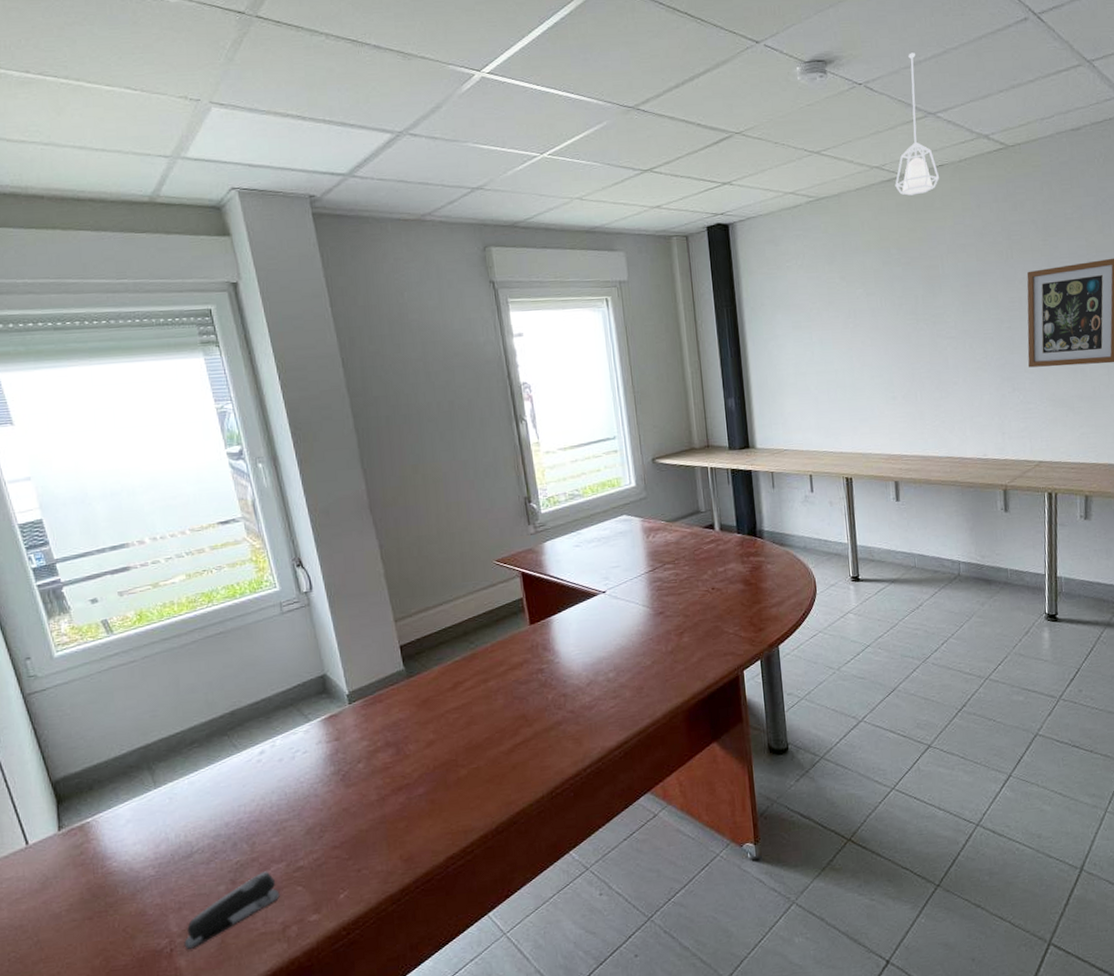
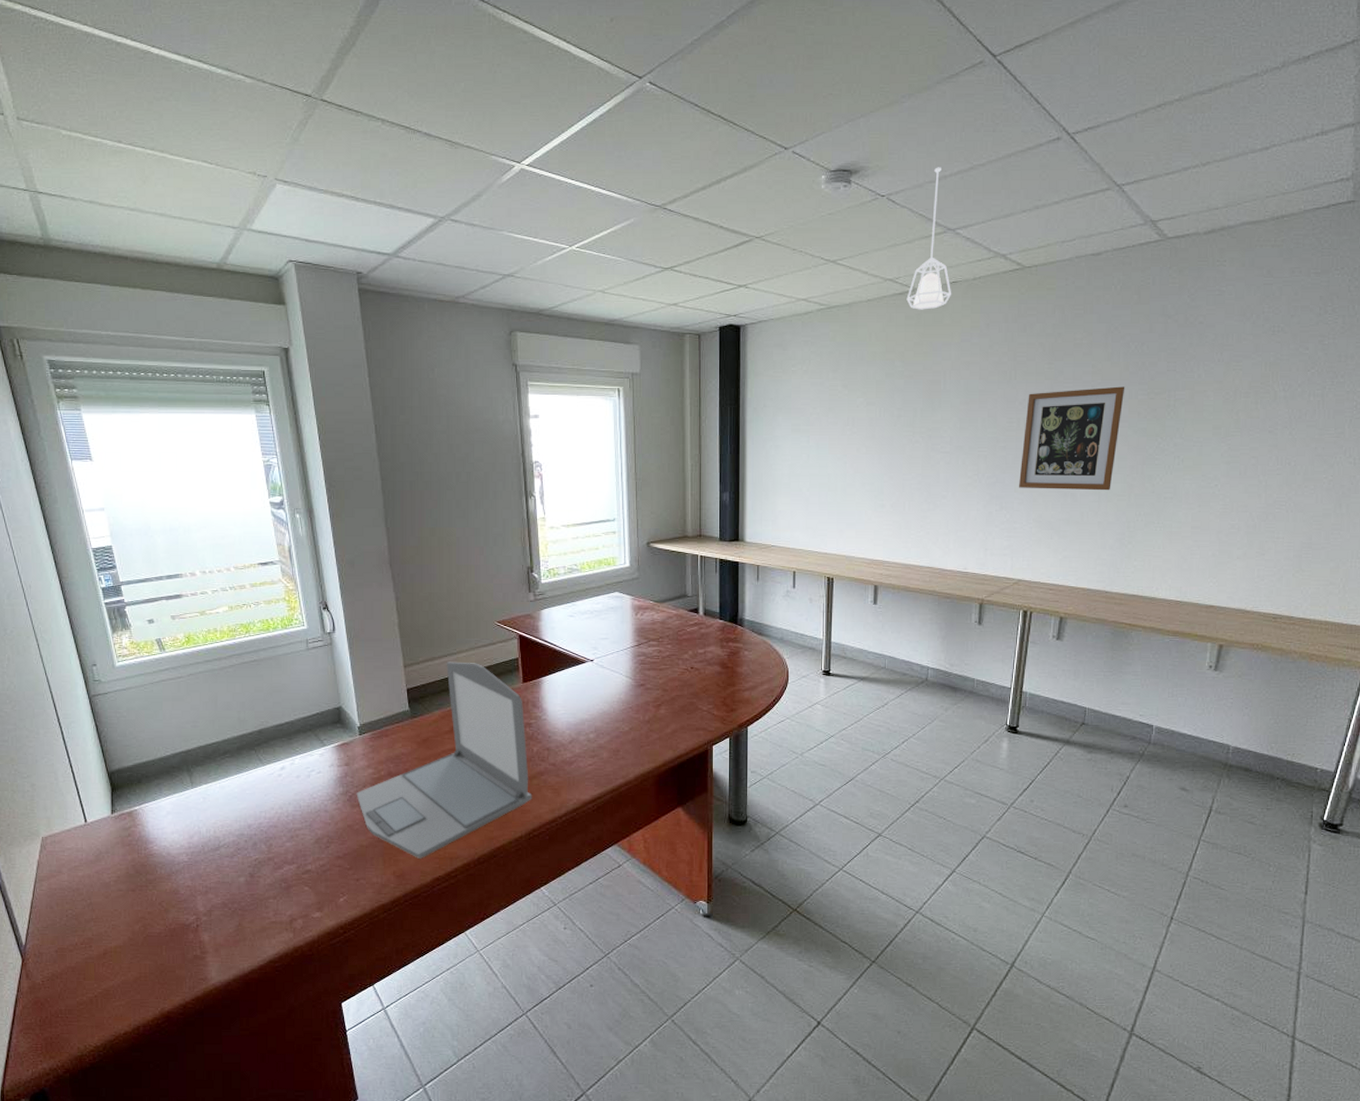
stapler: present [184,871,280,950] -> none [208,870,290,927]
laptop: none [350,608,552,837] -> present [356,661,532,858]

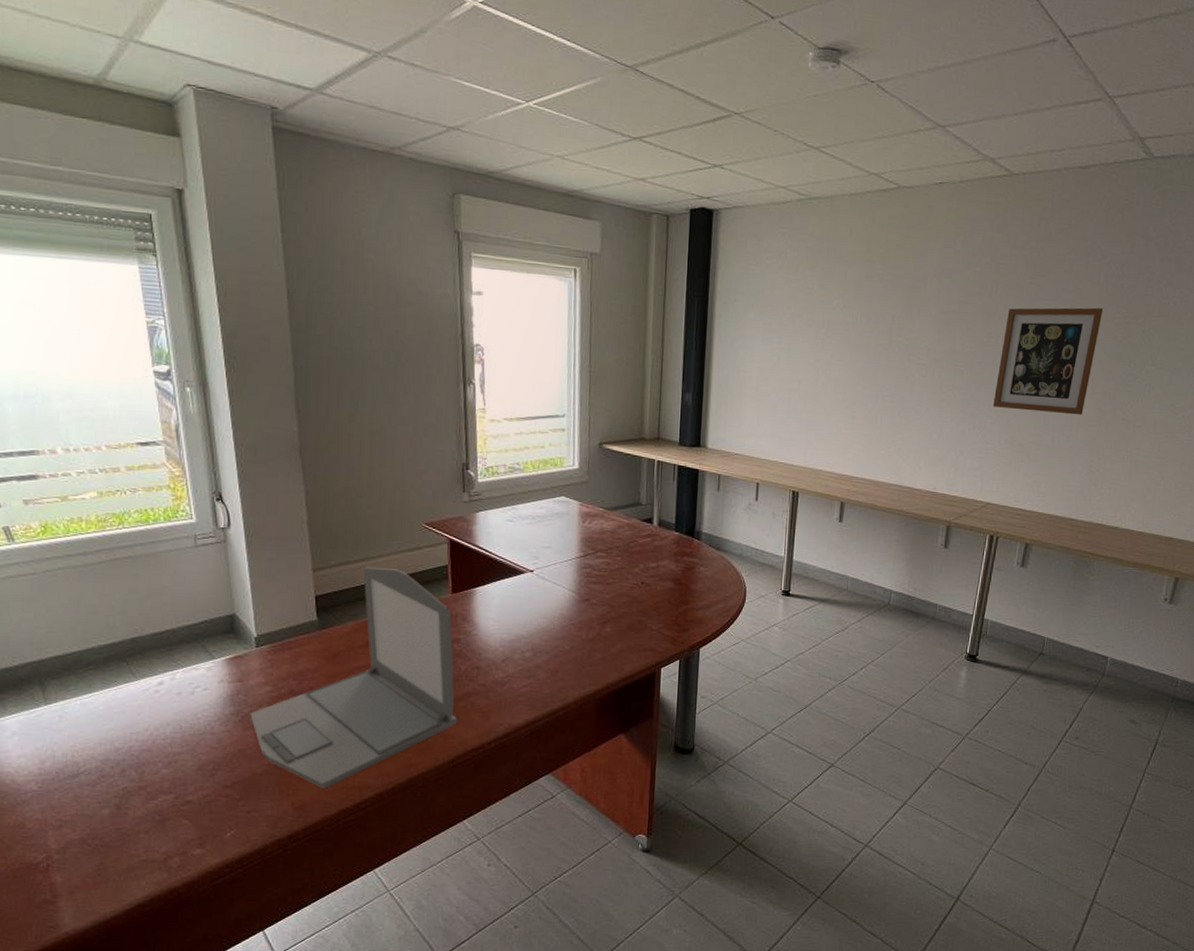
pendant lamp: present [906,167,952,310] -> none [891,56,938,210]

